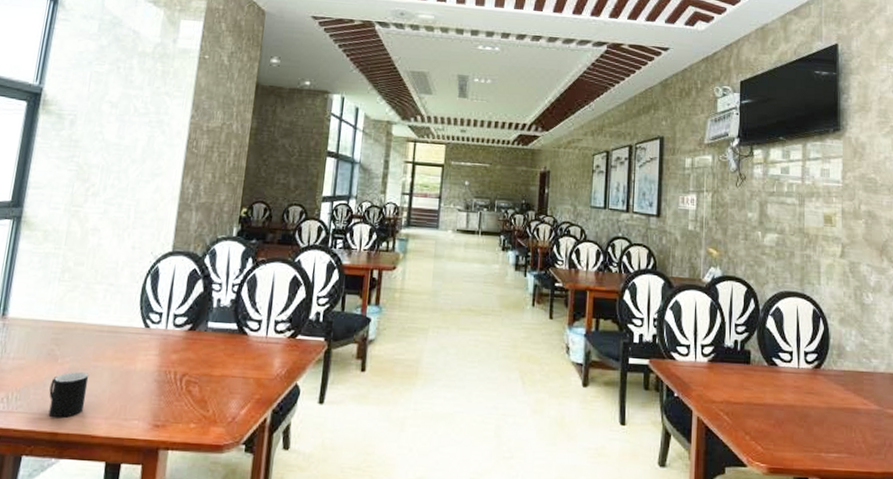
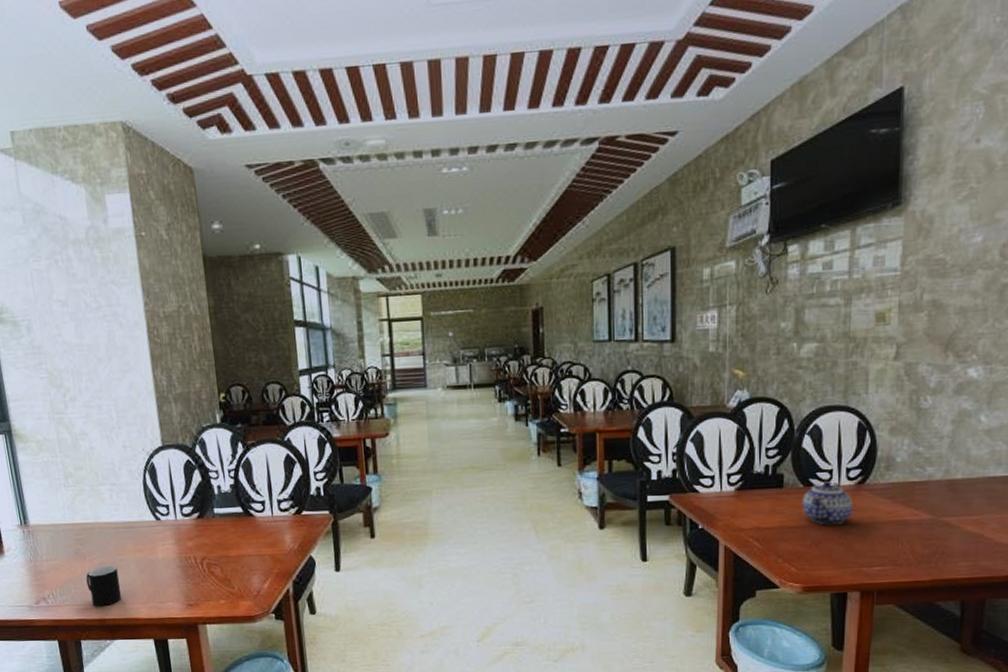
teapot: none [766,361,811,406] -> present [802,480,854,525]

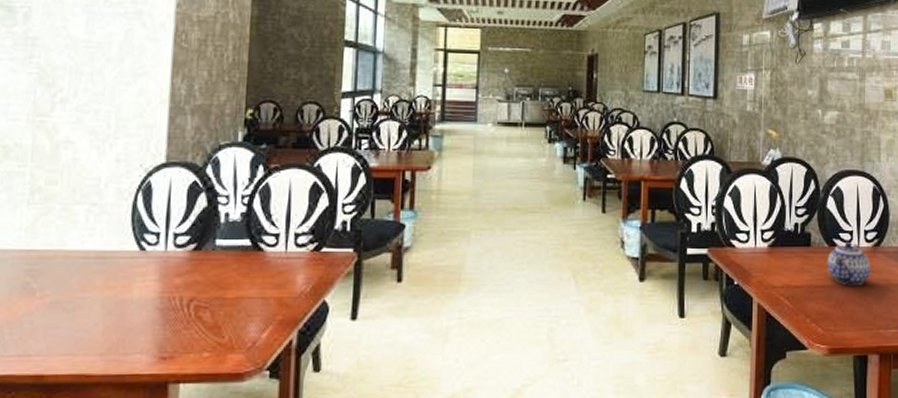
cup: present [86,565,122,606] -> none [28,304,76,358]

